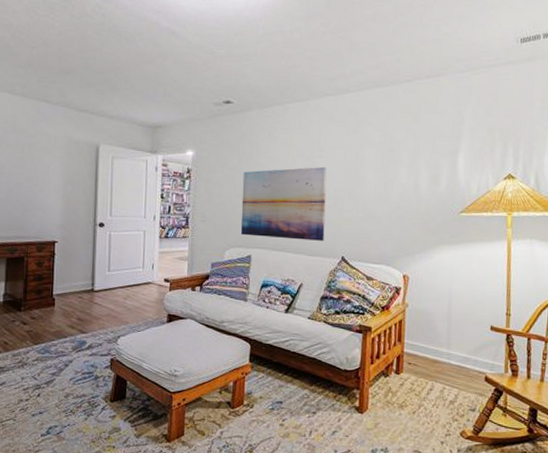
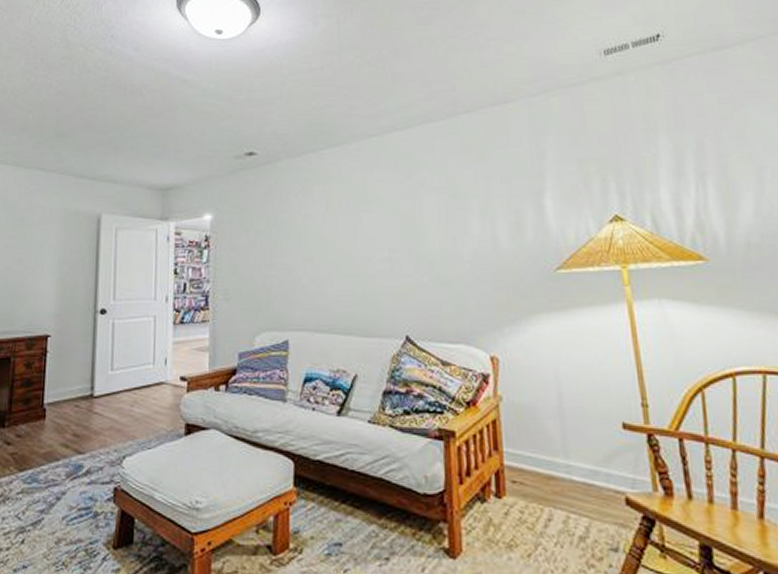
wall art: present [241,166,327,241] -> none [273,222,381,317]

